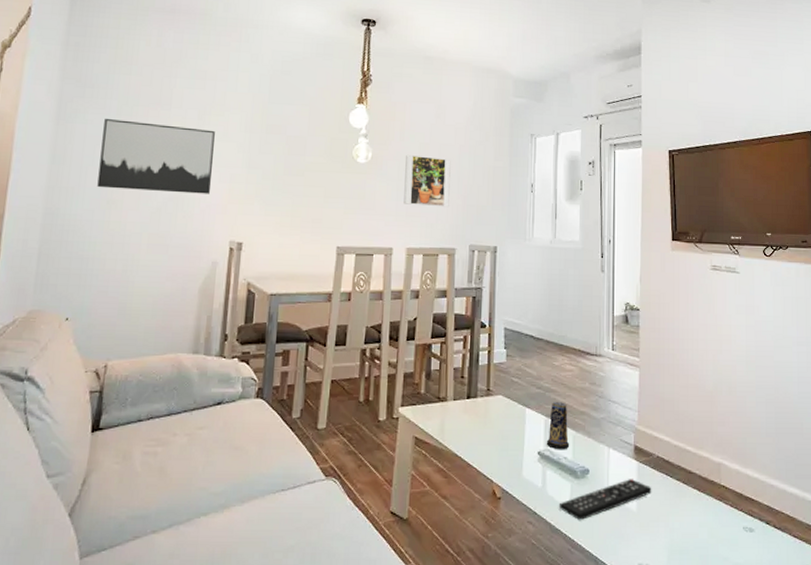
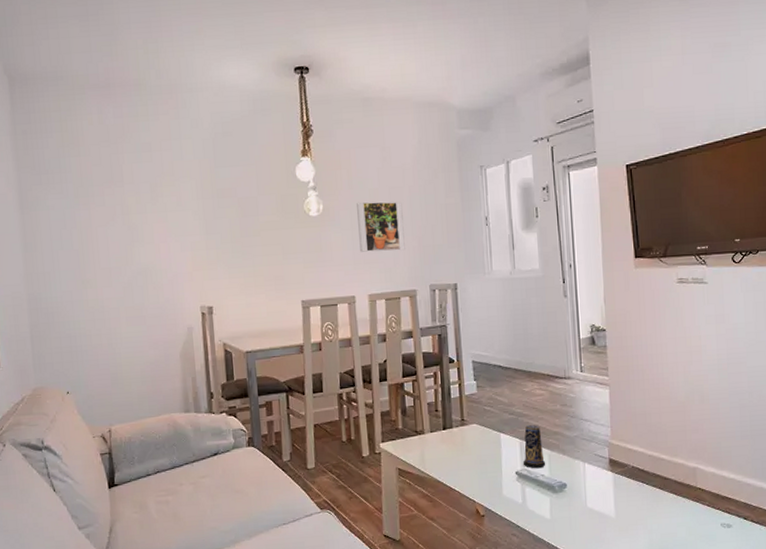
wall art: present [97,119,215,194] -> none [64,201,174,270]
remote control: present [560,479,652,520] -> none [541,489,629,529]

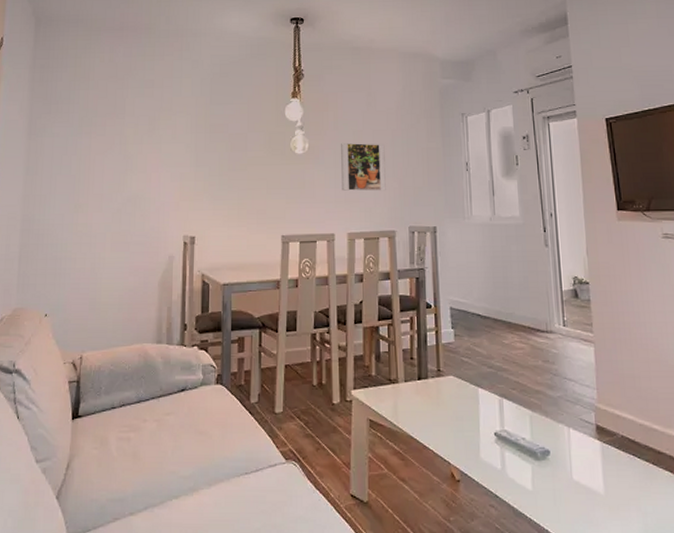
candle: present [523,425,546,469] -> none [502,381,527,431]

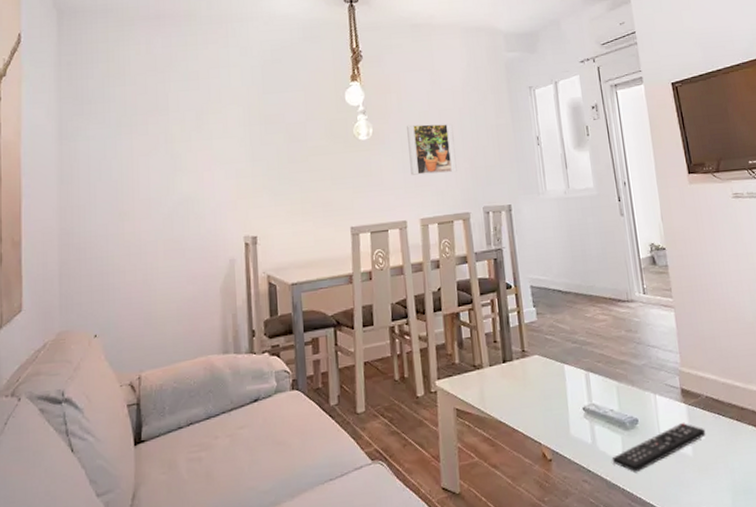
remote control: none [521,460,619,503] -> present [613,423,706,472]

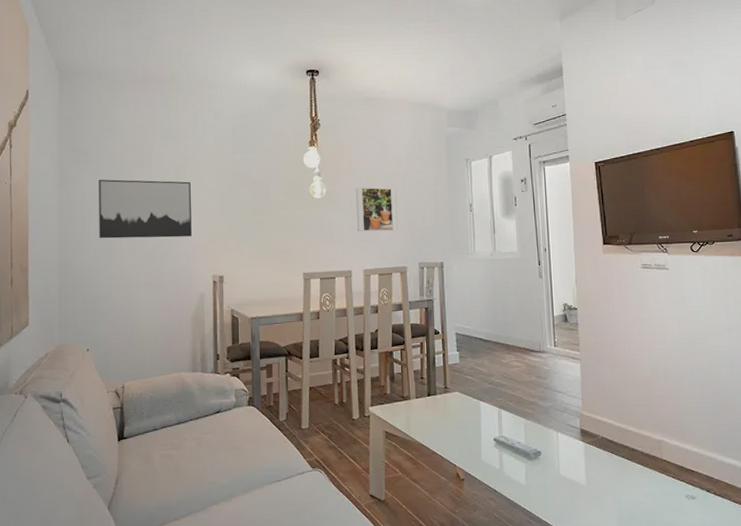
wall art: none [106,128,218,202] -> present [99,179,192,239]
remote control: present [613,423,706,472] -> none [517,458,599,495]

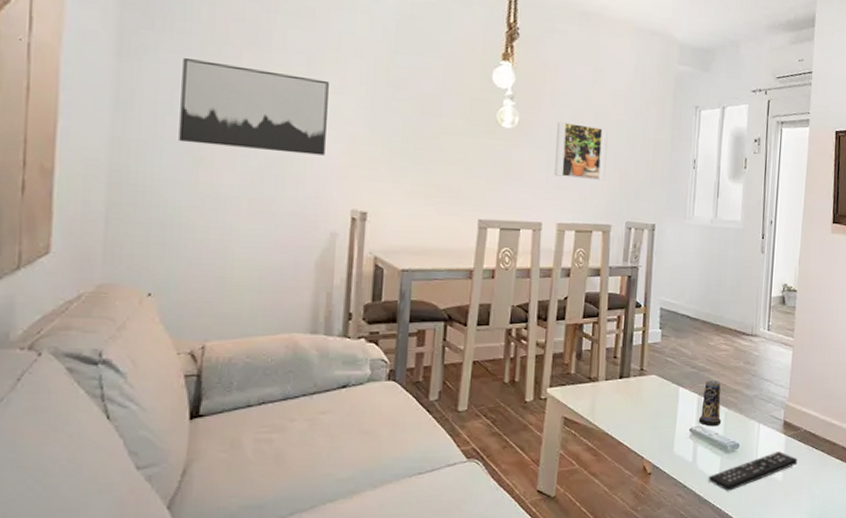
candle: none [500,395,522,436] -> present [698,381,722,427]
remote control: none [517,458,599,495] -> present [709,452,798,491]

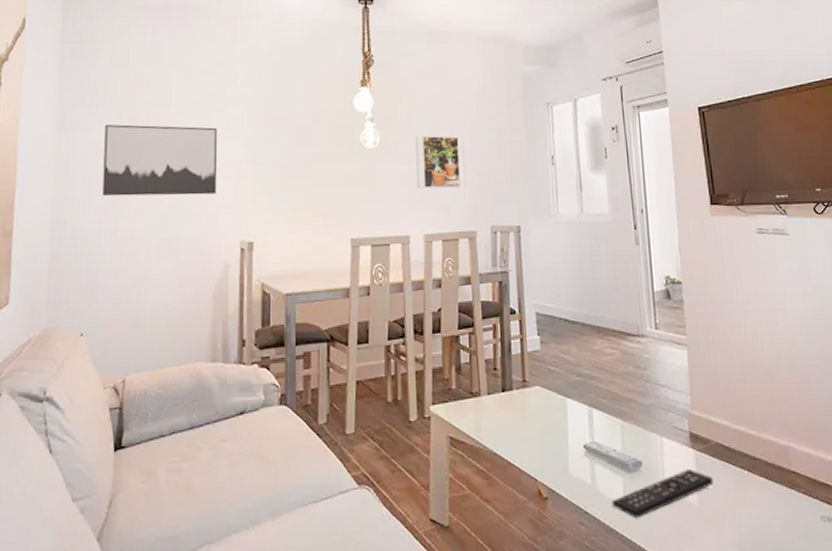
candle: present [698,381,722,427] -> none [591,389,618,442]

